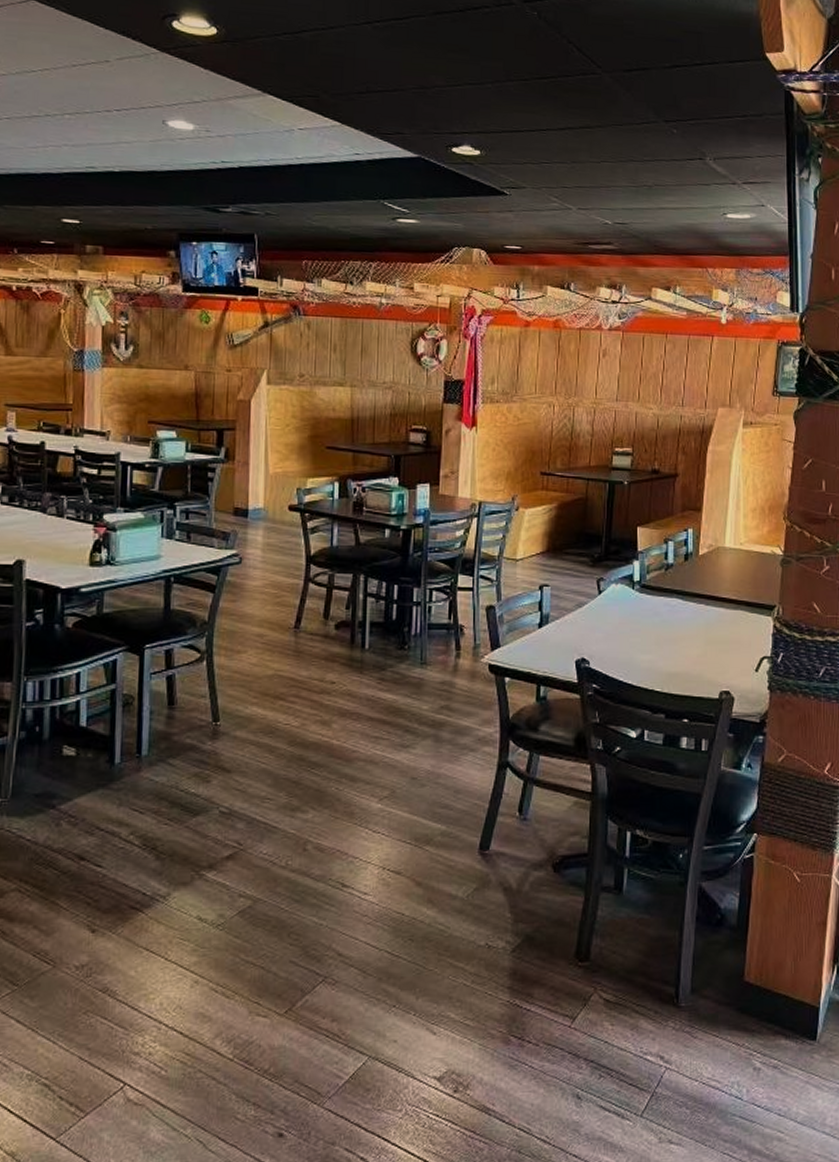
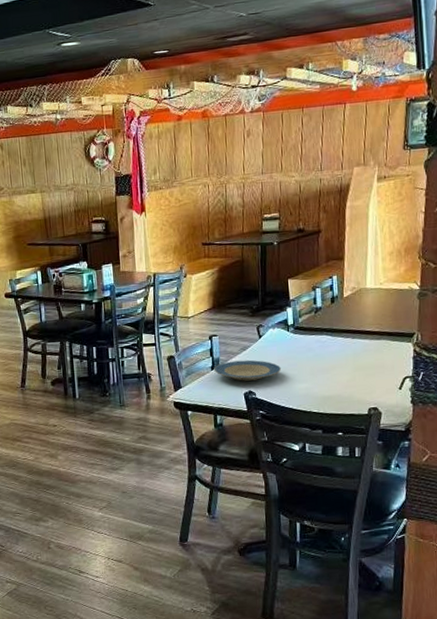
plate: none [541,619,623,645] -> present [214,360,282,381]

